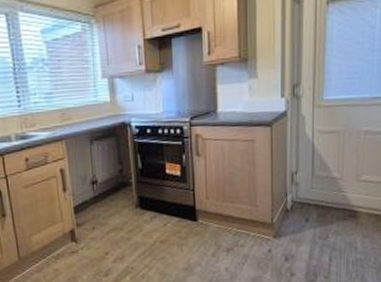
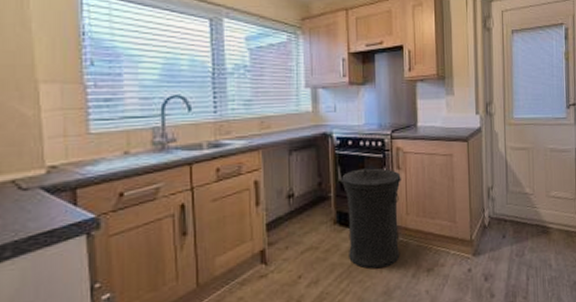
trash can: none [141,155,201,248] -> present [342,168,401,269]

